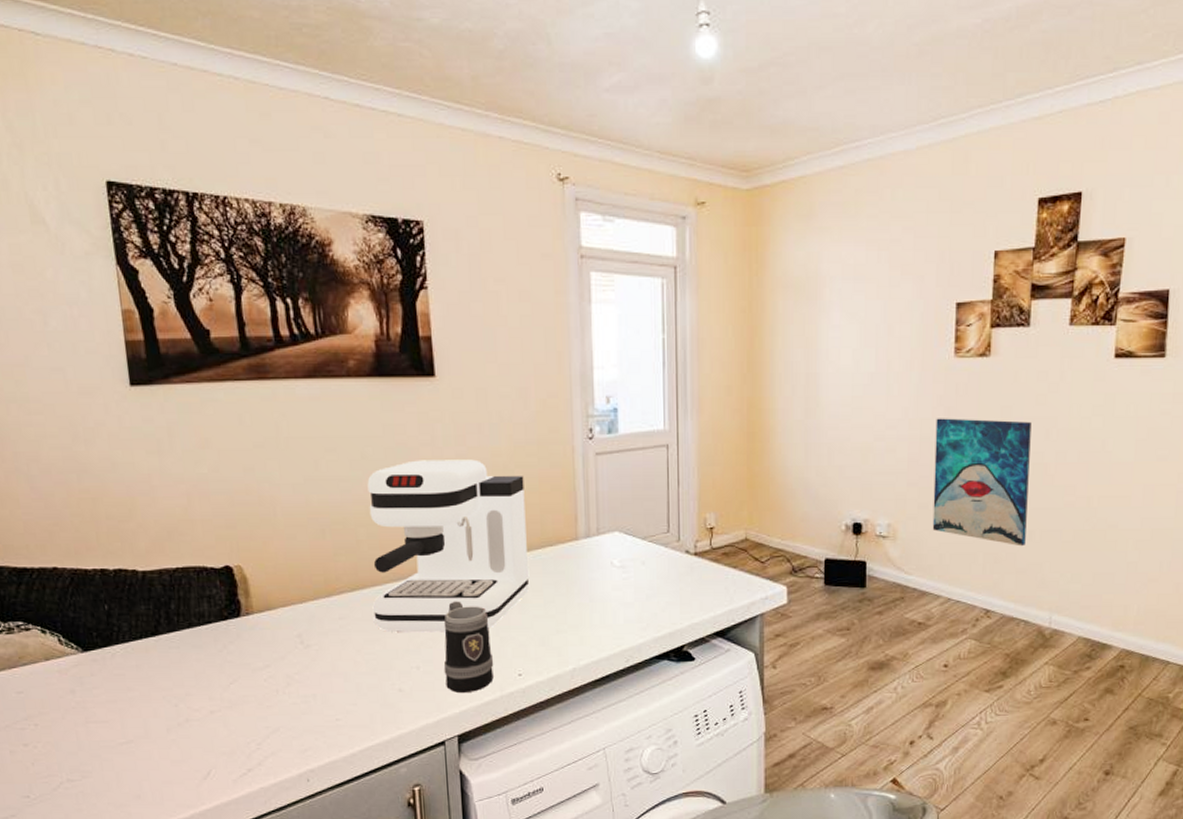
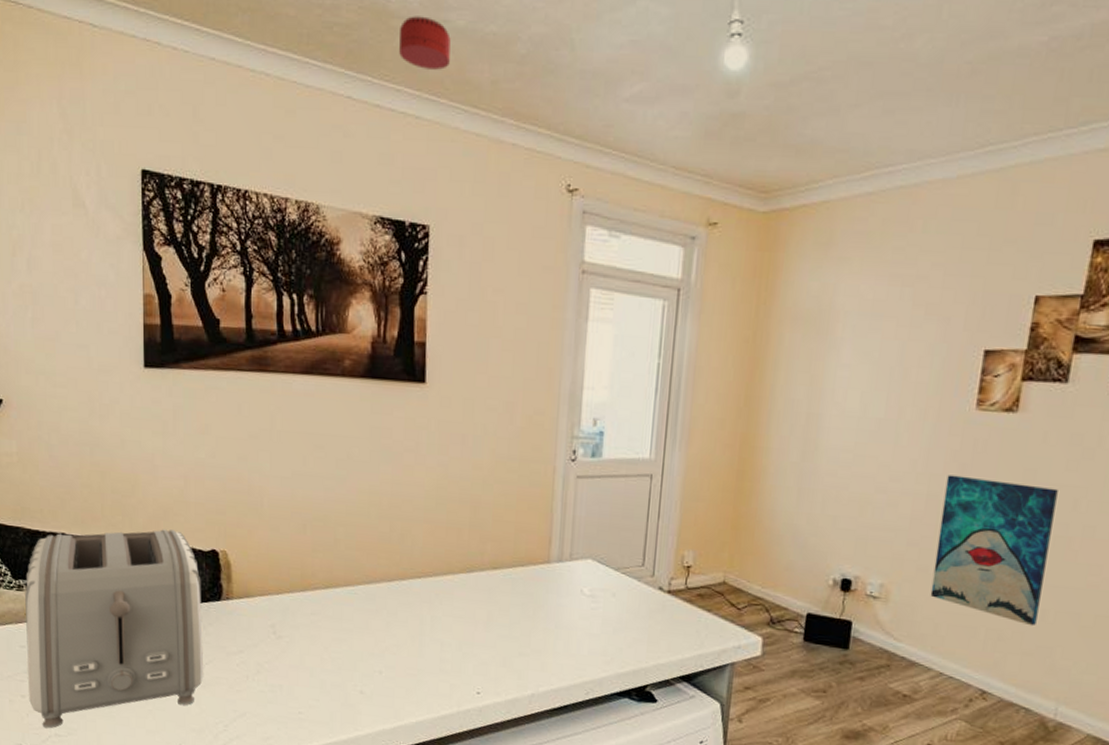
toaster: none [16,550,229,775] -> present [25,529,203,729]
coffee maker: present [367,459,530,633] -> none [343,465,502,643]
smoke detector: none [373,15,427,67] -> present [399,16,451,70]
mug: present [443,601,494,694] -> none [405,610,454,704]

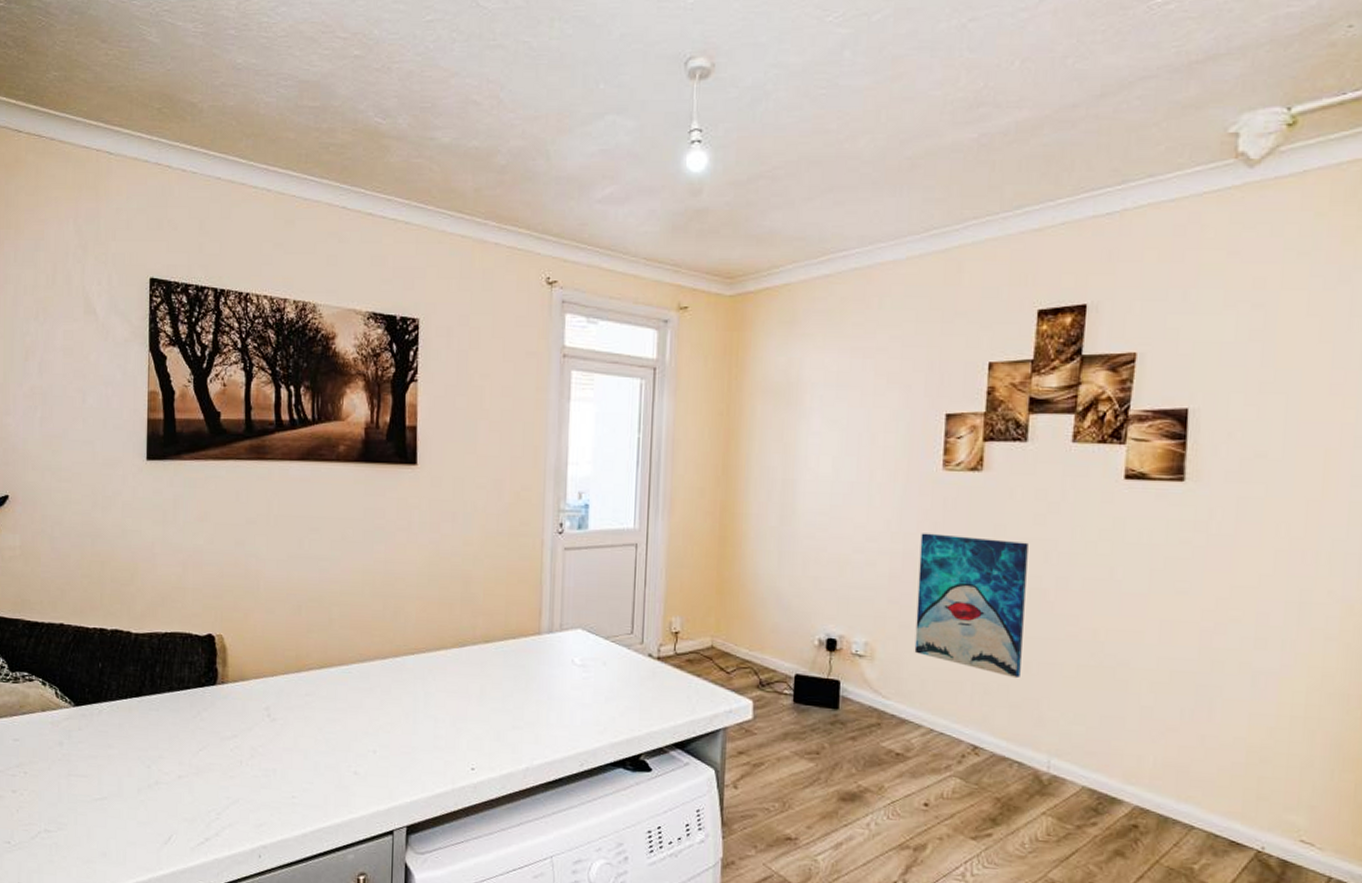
toaster: present [25,529,203,729] -> none [20,616,197,825]
smoke detector: present [399,16,451,70] -> none [390,135,437,181]

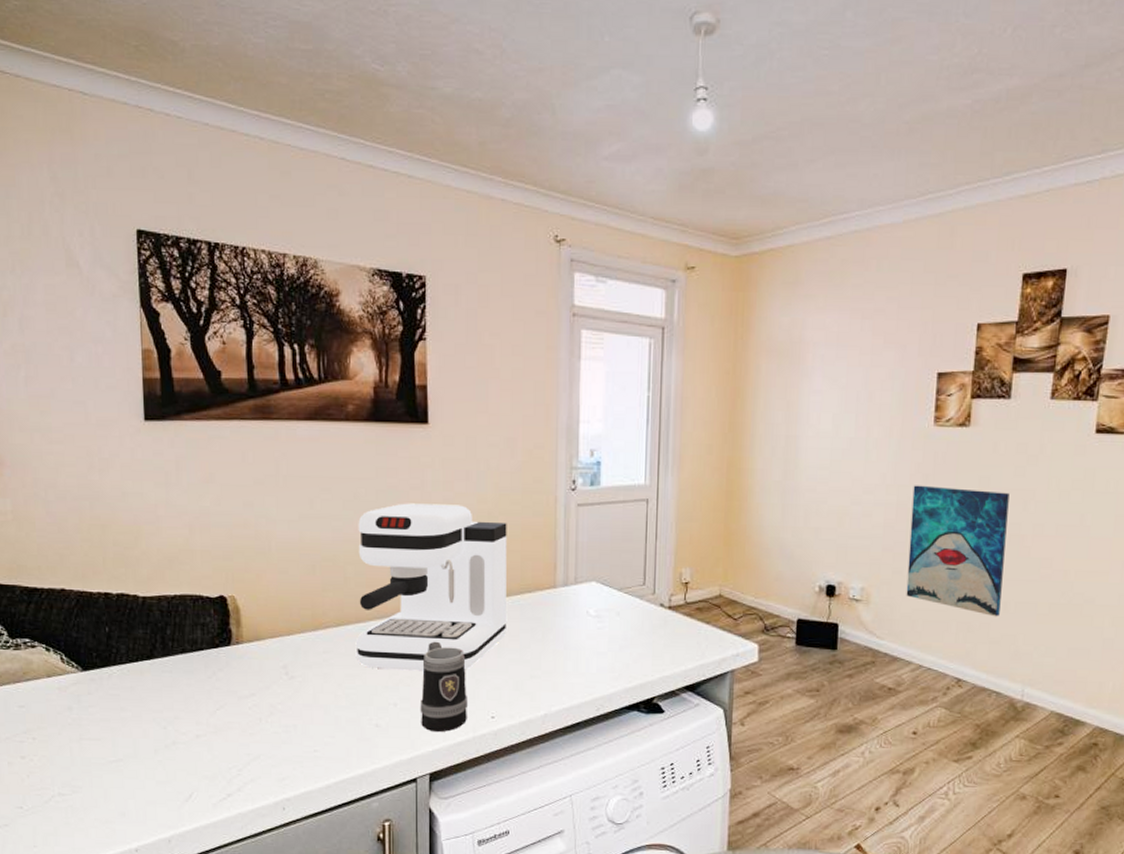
coffee maker: none [337,544,492,718] -> present [355,503,508,671]
mug: none [399,686,448,783] -> present [420,641,468,733]

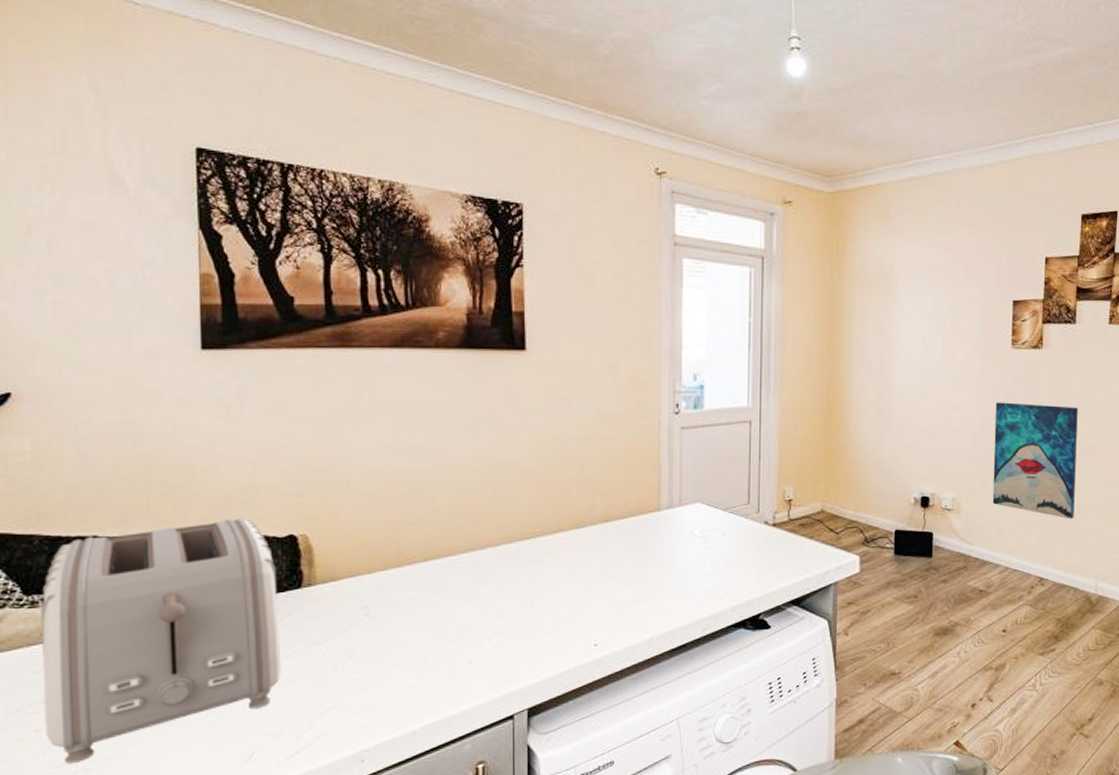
toaster: none [23,578,214,789] -> present [41,519,281,764]
coffee maker: present [355,503,508,671] -> none [446,430,610,603]
mug: present [420,641,468,733] -> none [517,570,570,665]

